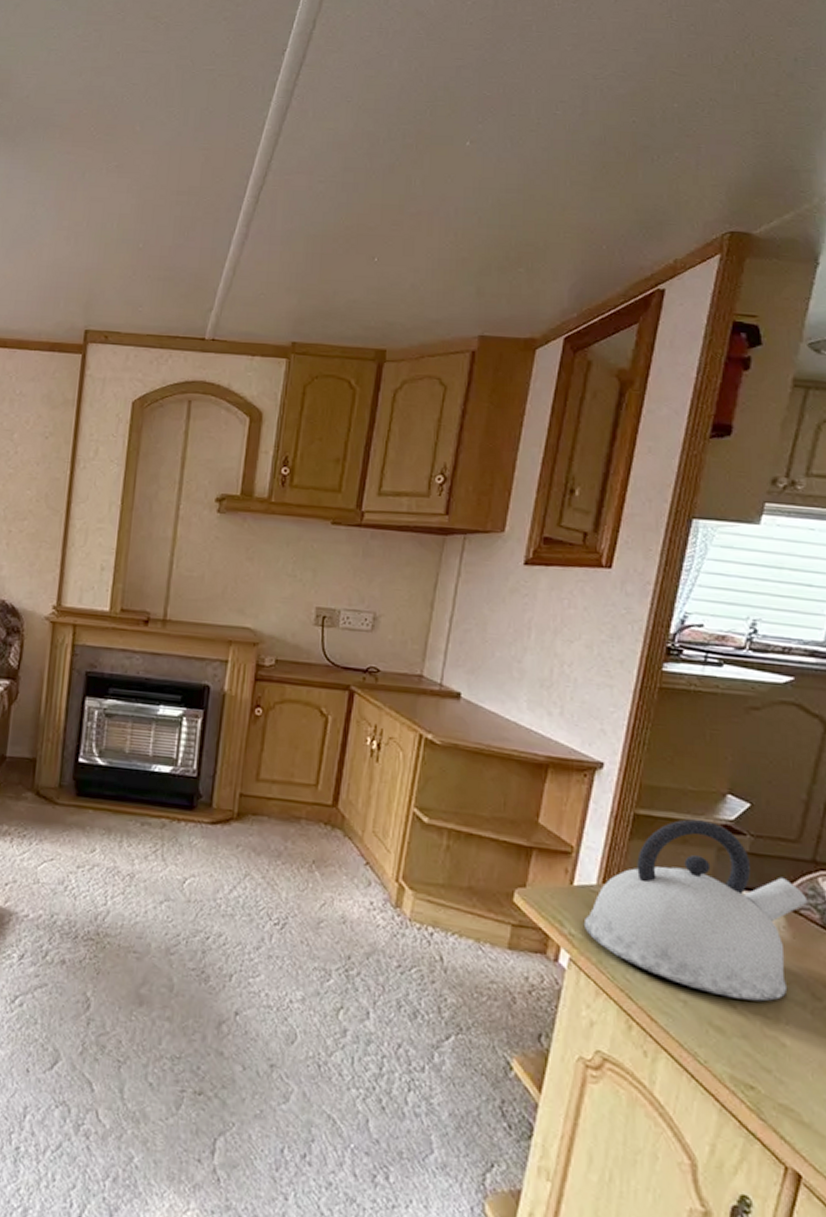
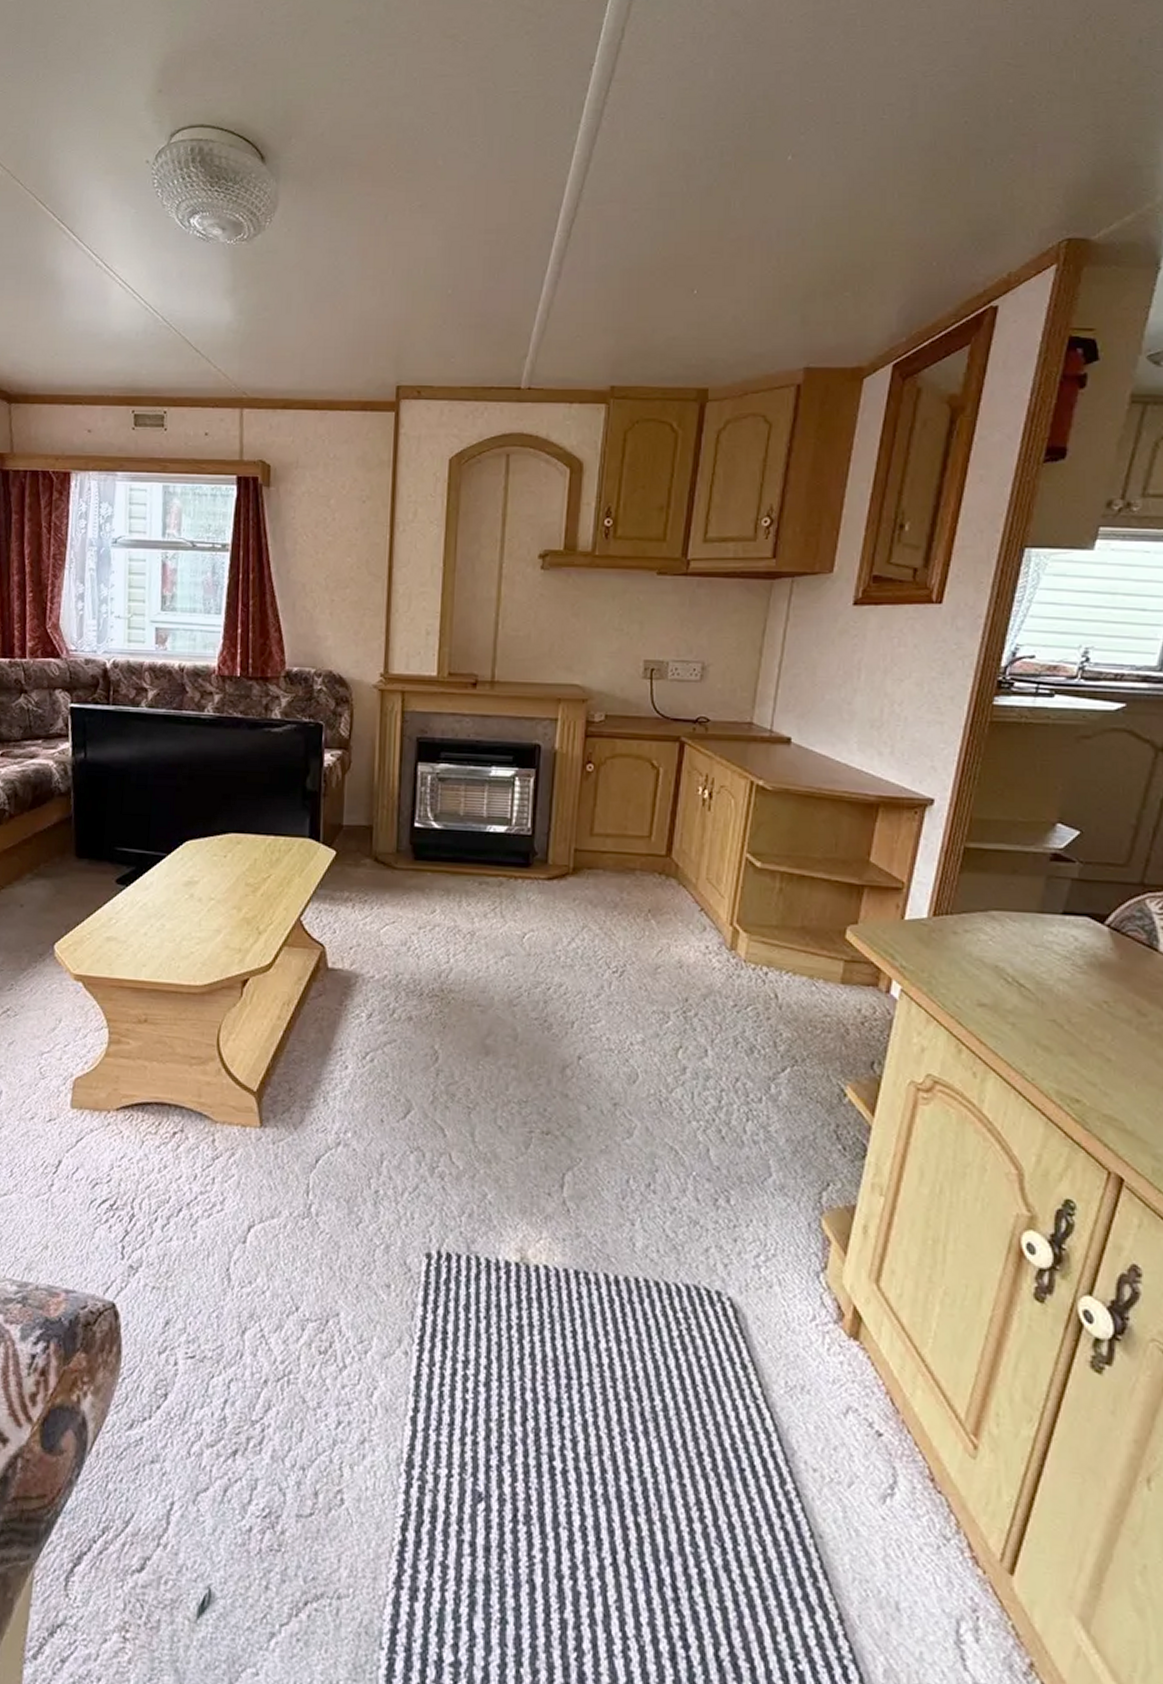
kettle: present [583,819,808,1002] -> none [914,850,1136,1020]

